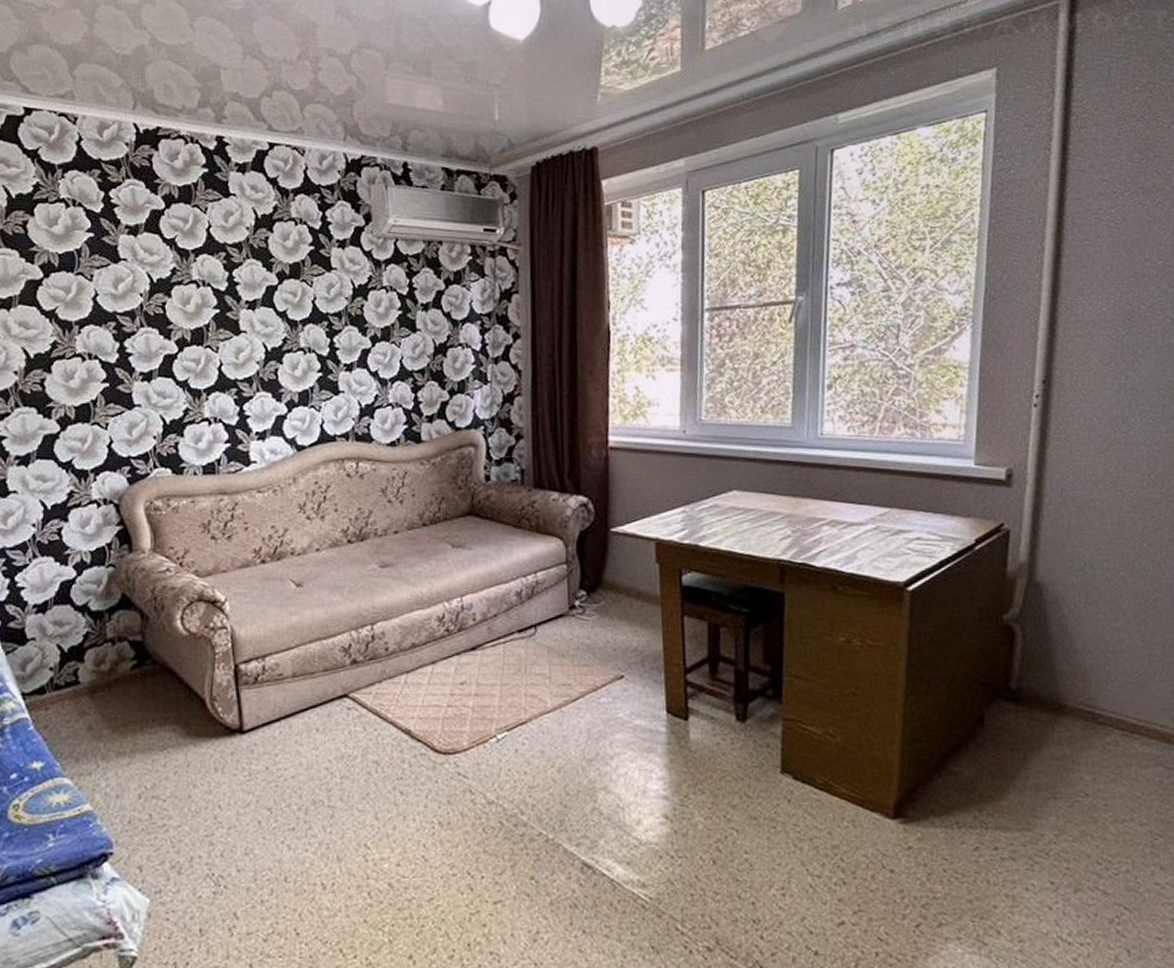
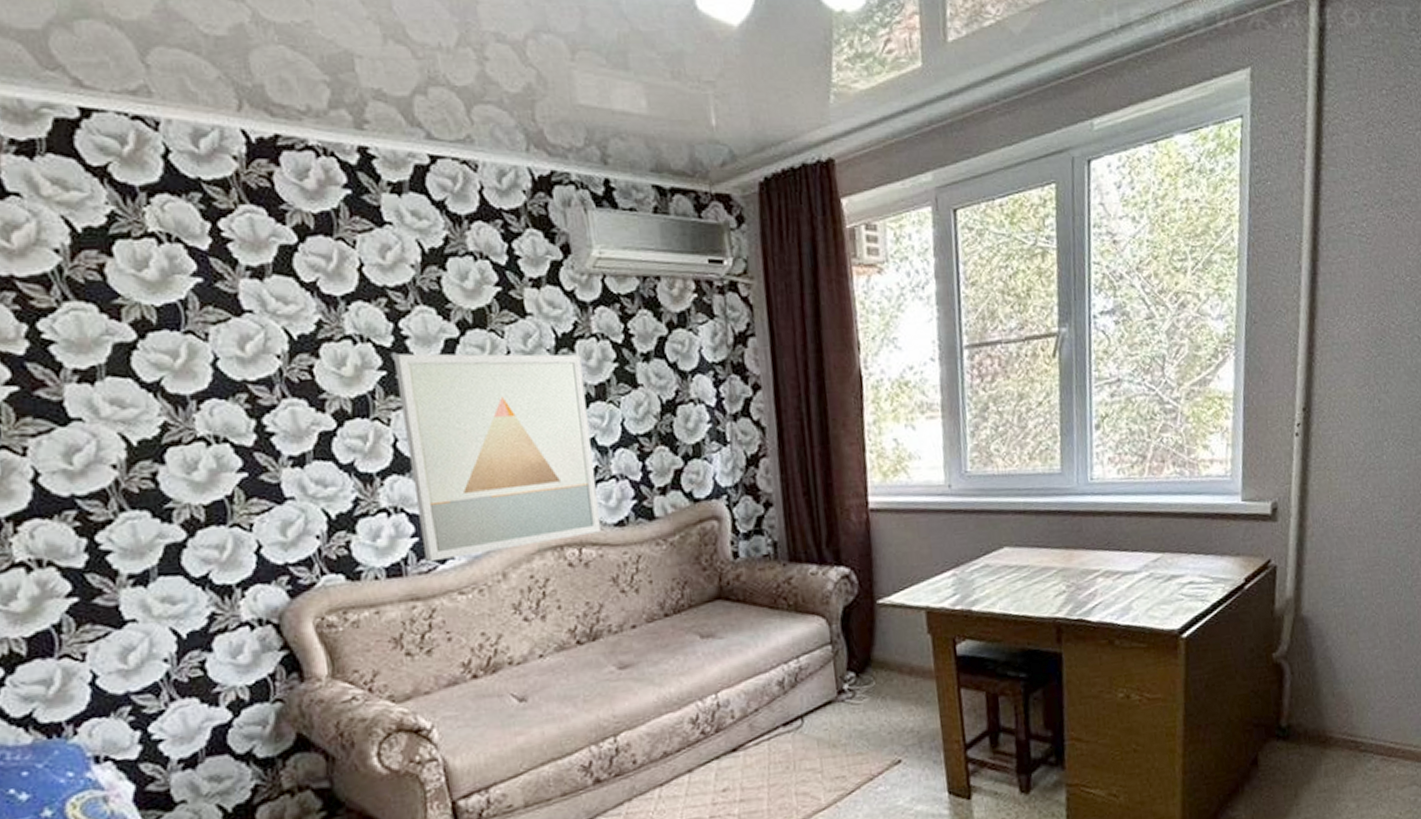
wall art: none [226,296,375,464] -> present [394,353,601,562]

